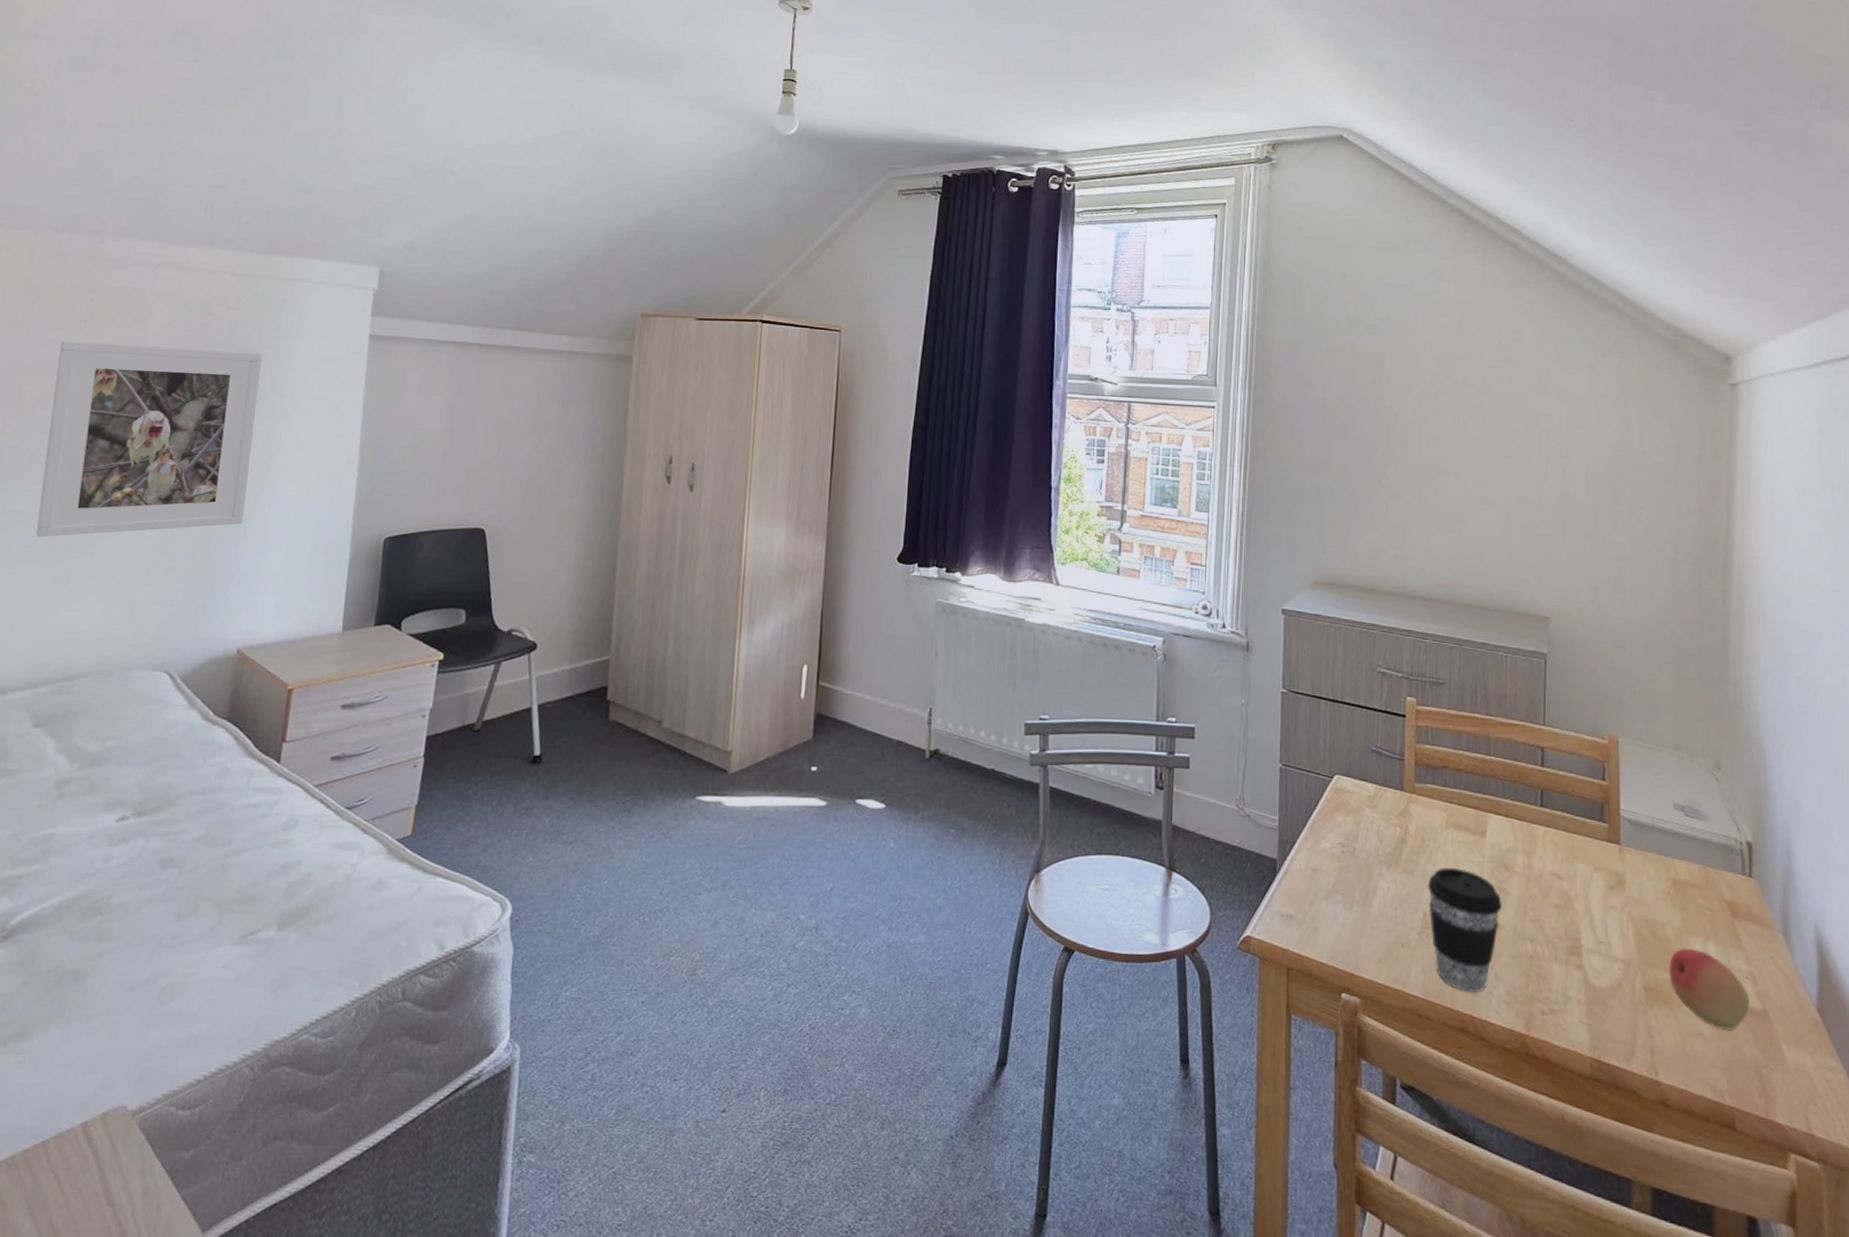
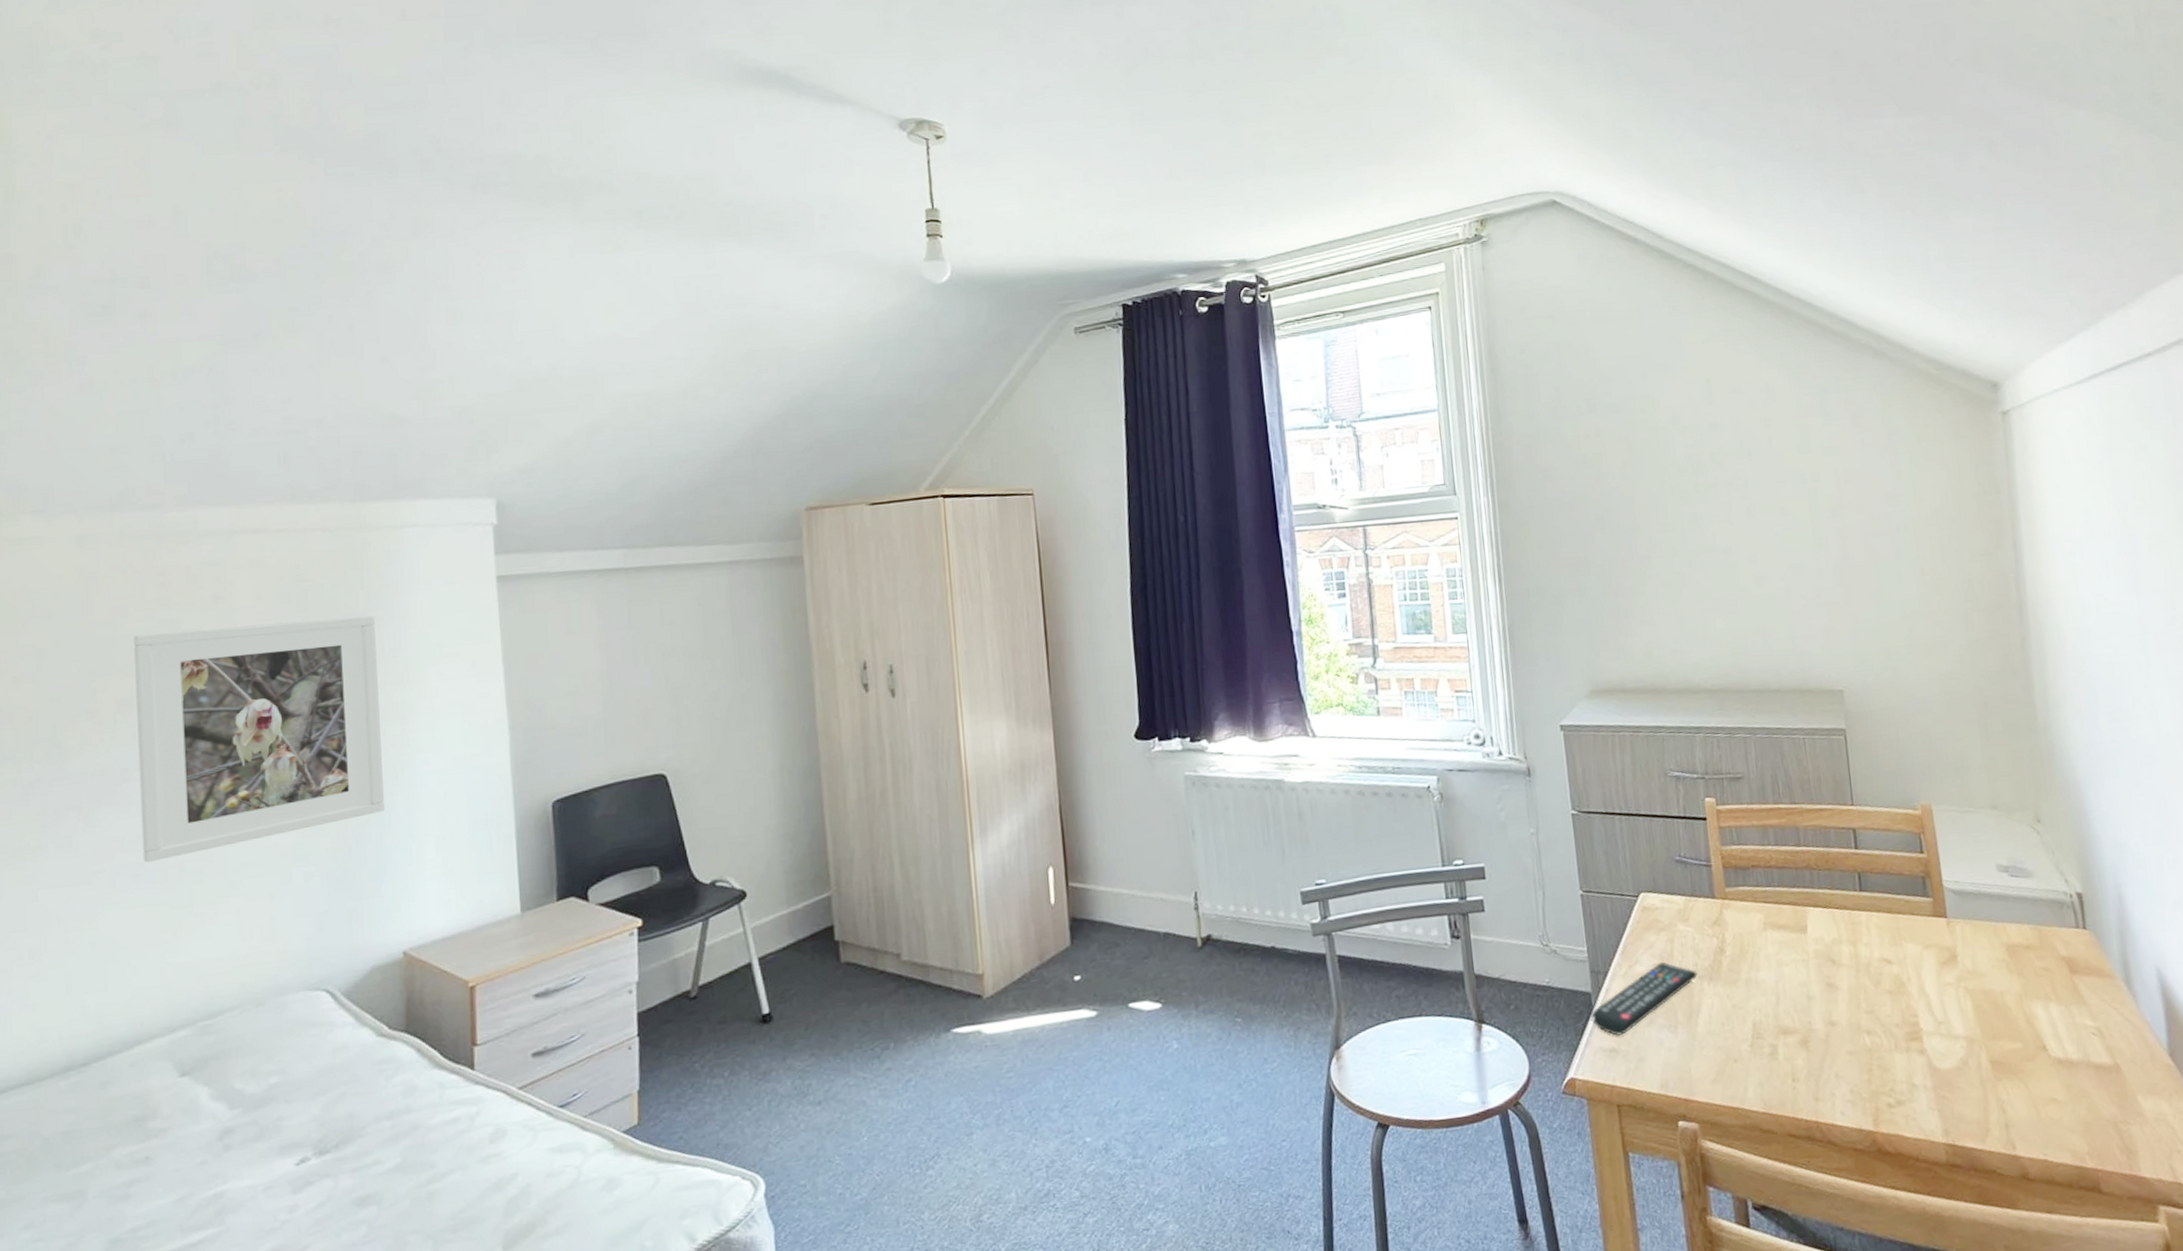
remote control: none [1273,842,1378,904] -> present [1590,961,1698,1036]
coffee cup: present [1427,867,1502,994] -> none [1753,970,1834,1098]
fruit: present [1668,948,1750,1031] -> none [2013,1013,2100,1092]

